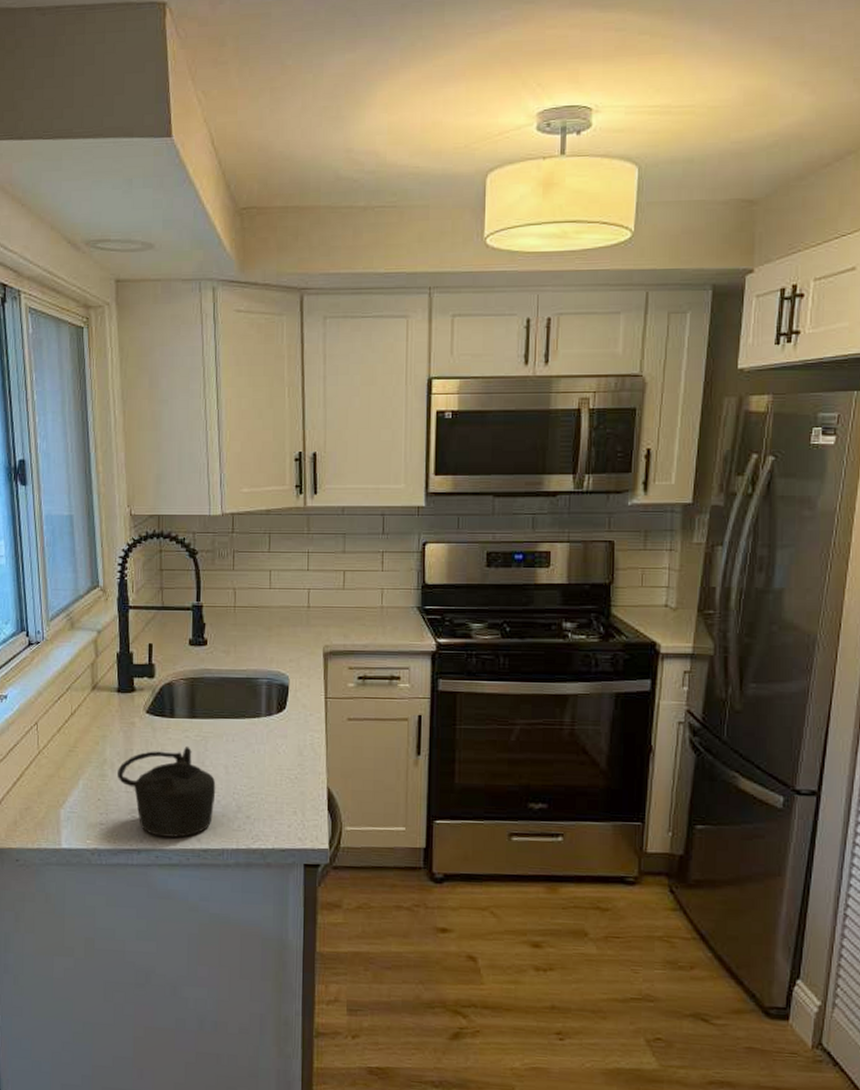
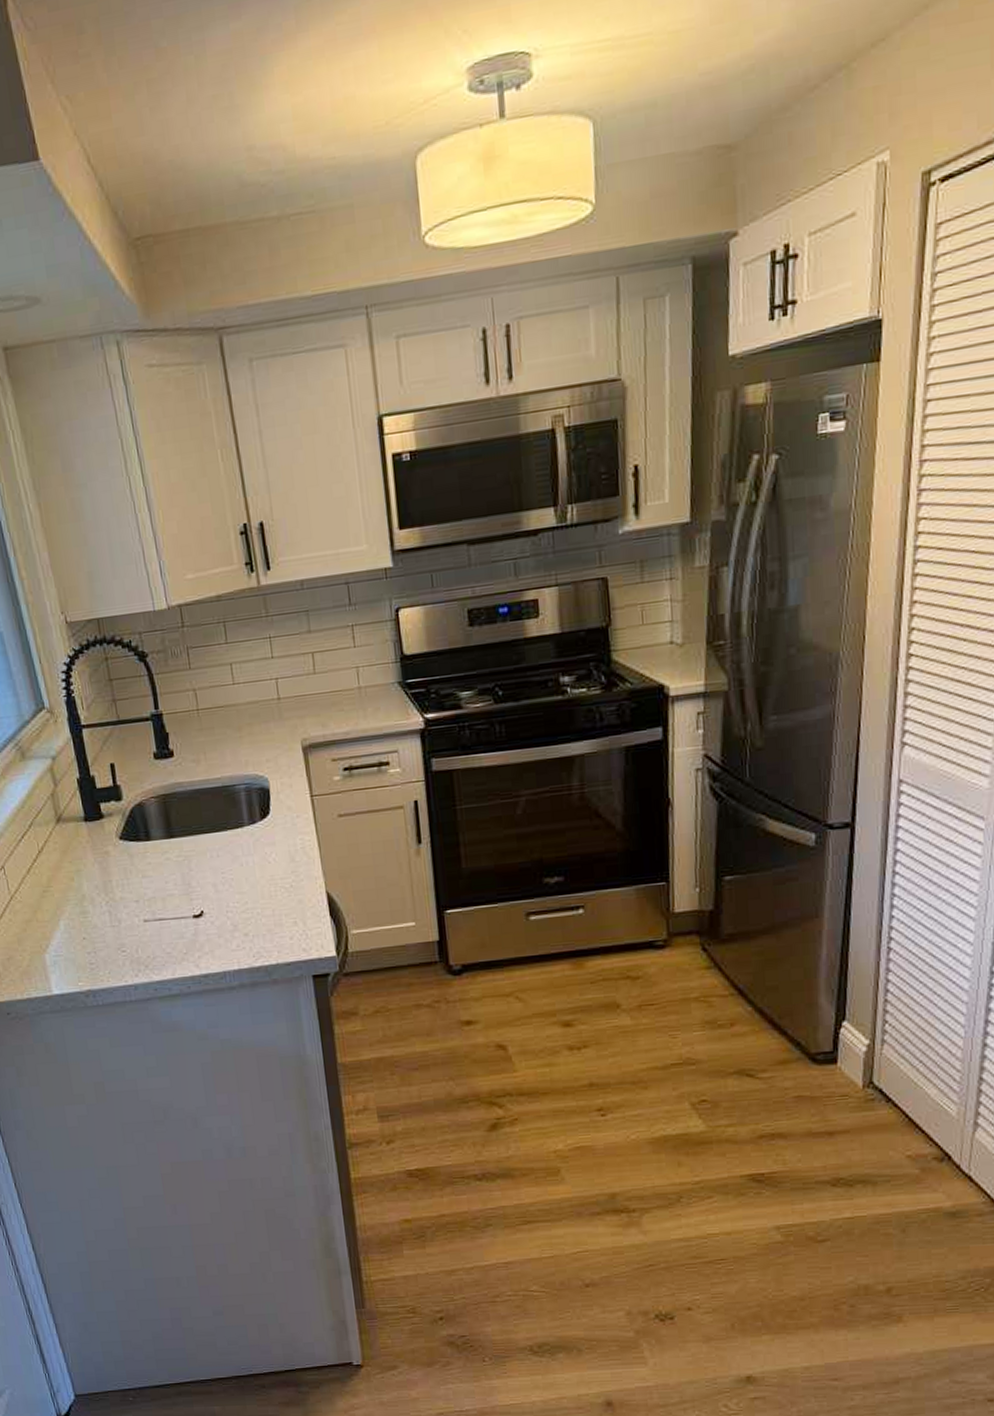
teapot: present [118,745,216,837] -> none [99,868,209,968]

